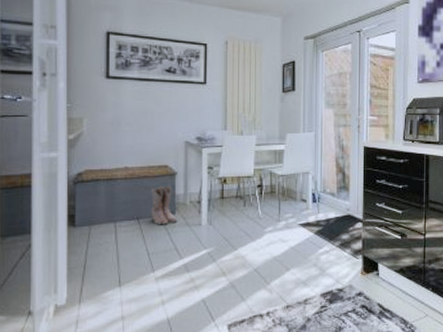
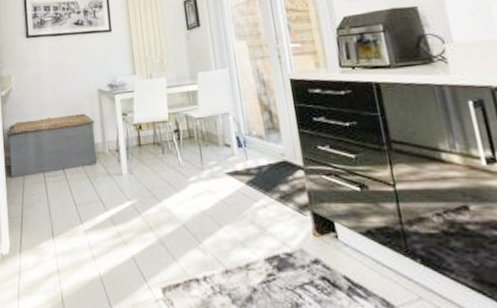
boots: present [151,185,178,225] -> none [72,134,100,175]

